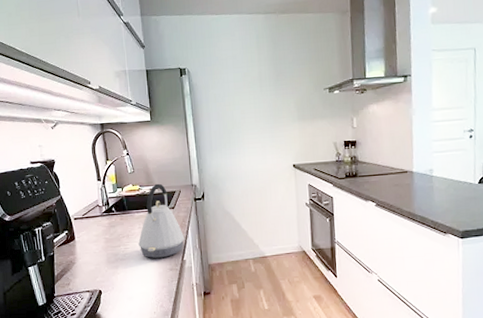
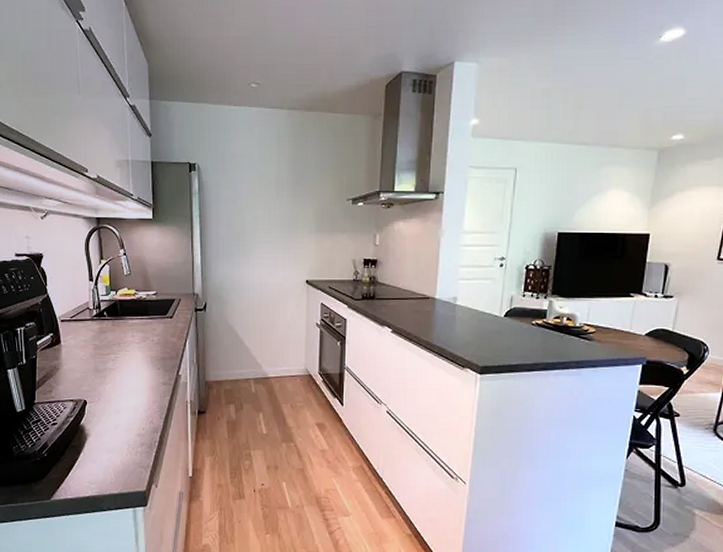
kettle: present [138,183,185,258] -> none [130,289,182,370]

